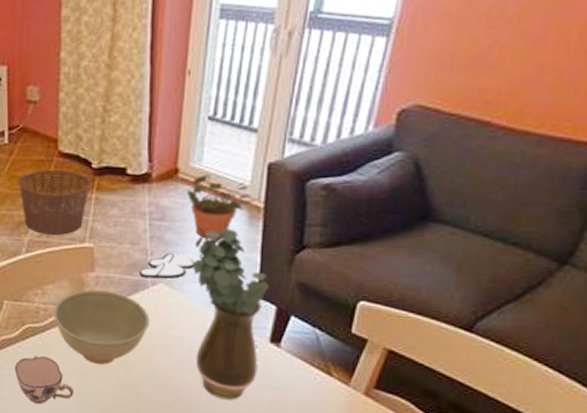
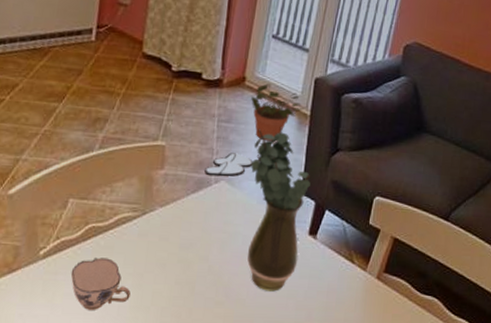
basket: present [17,169,92,235] -> none [99,68,171,133]
bowl: present [53,290,150,364] -> none [119,187,210,263]

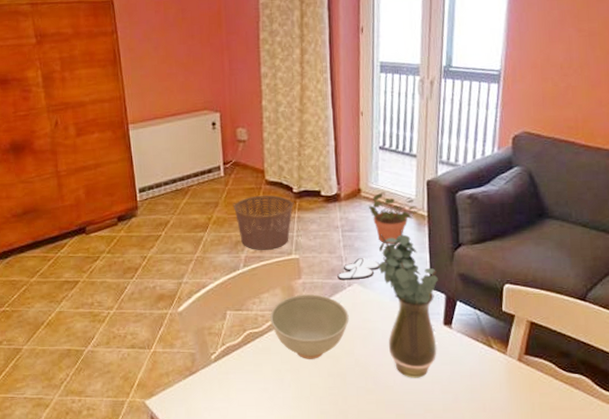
teacup: present [70,257,131,310] -> none [239,358,291,402]
basket: none [99,68,171,133] -> present [233,195,294,250]
bowl: none [119,187,210,263] -> present [269,294,349,359]

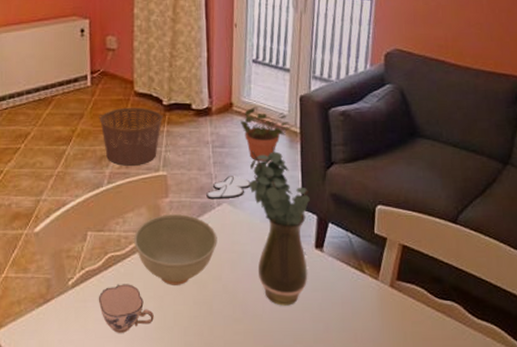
teacup: none [239,358,291,402] -> present [98,284,154,333]

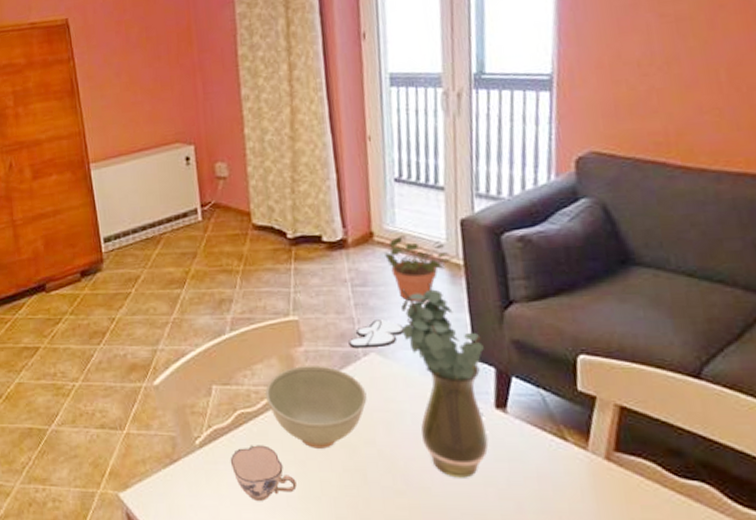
basket: present [99,107,164,166] -> none [214,242,289,310]

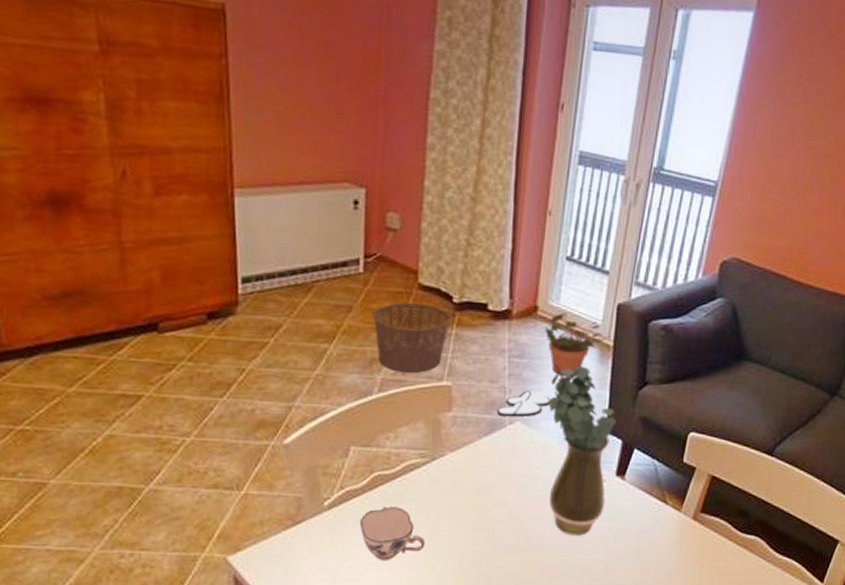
basket: none [214,242,289,310] -> present [371,302,453,373]
bowl: present [264,366,367,449] -> none [405,431,506,510]

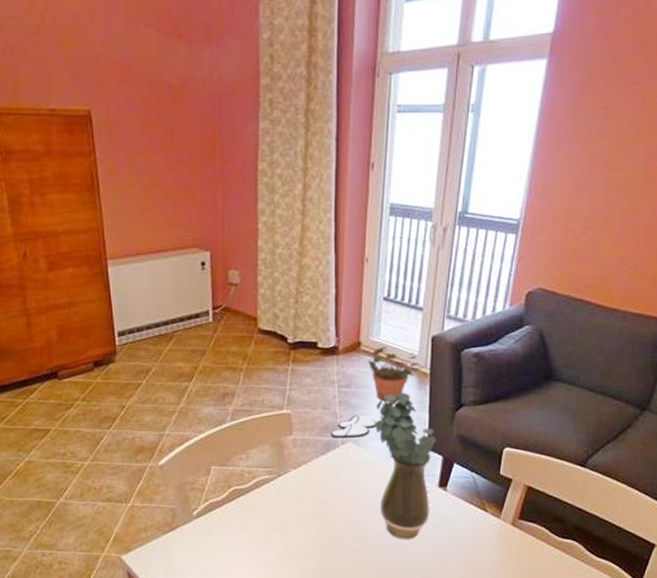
teacup: present [359,507,425,560] -> none [222,515,276,559]
basket: present [371,302,453,373] -> none [221,344,288,403]

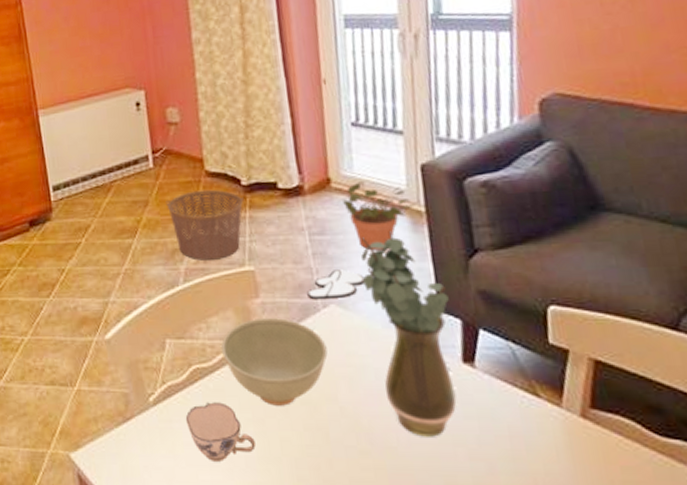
basket: none [221,344,288,403] -> present [166,189,244,261]
teacup: none [222,515,276,559] -> present [185,402,256,461]
bowl: none [256,452,341,518] -> present [220,318,328,406]

